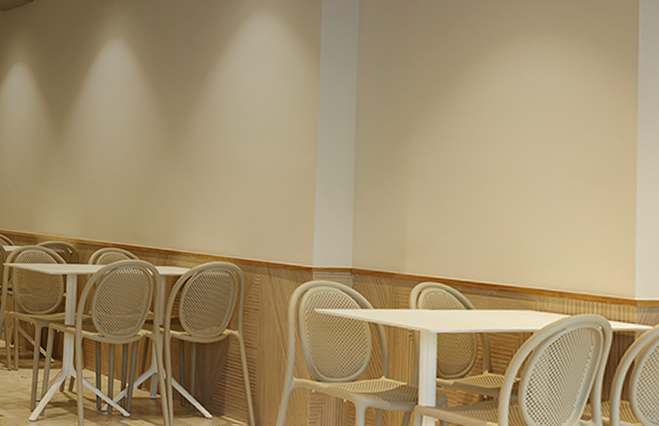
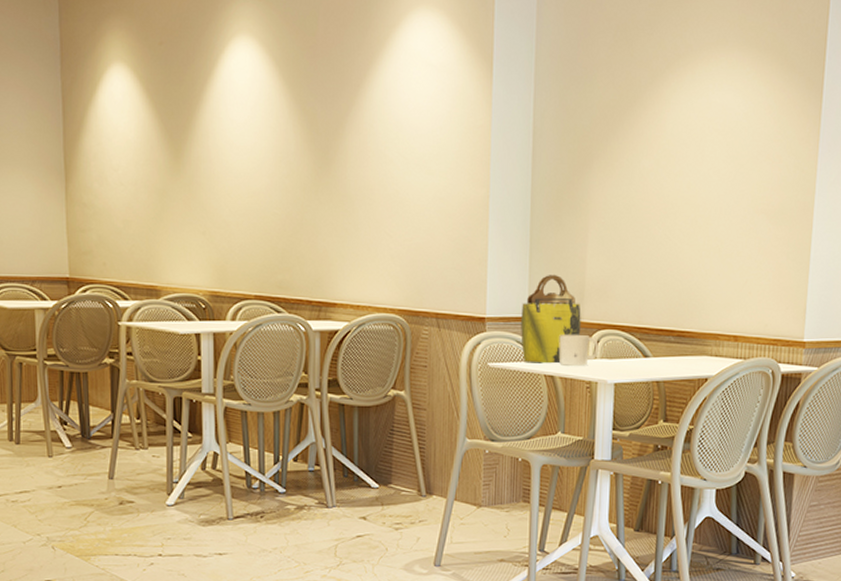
tote bag: none [345,230,403,312] -> present [521,274,581,364]
mug: none [382,285,421,315] -> present [558,335,599,366]

